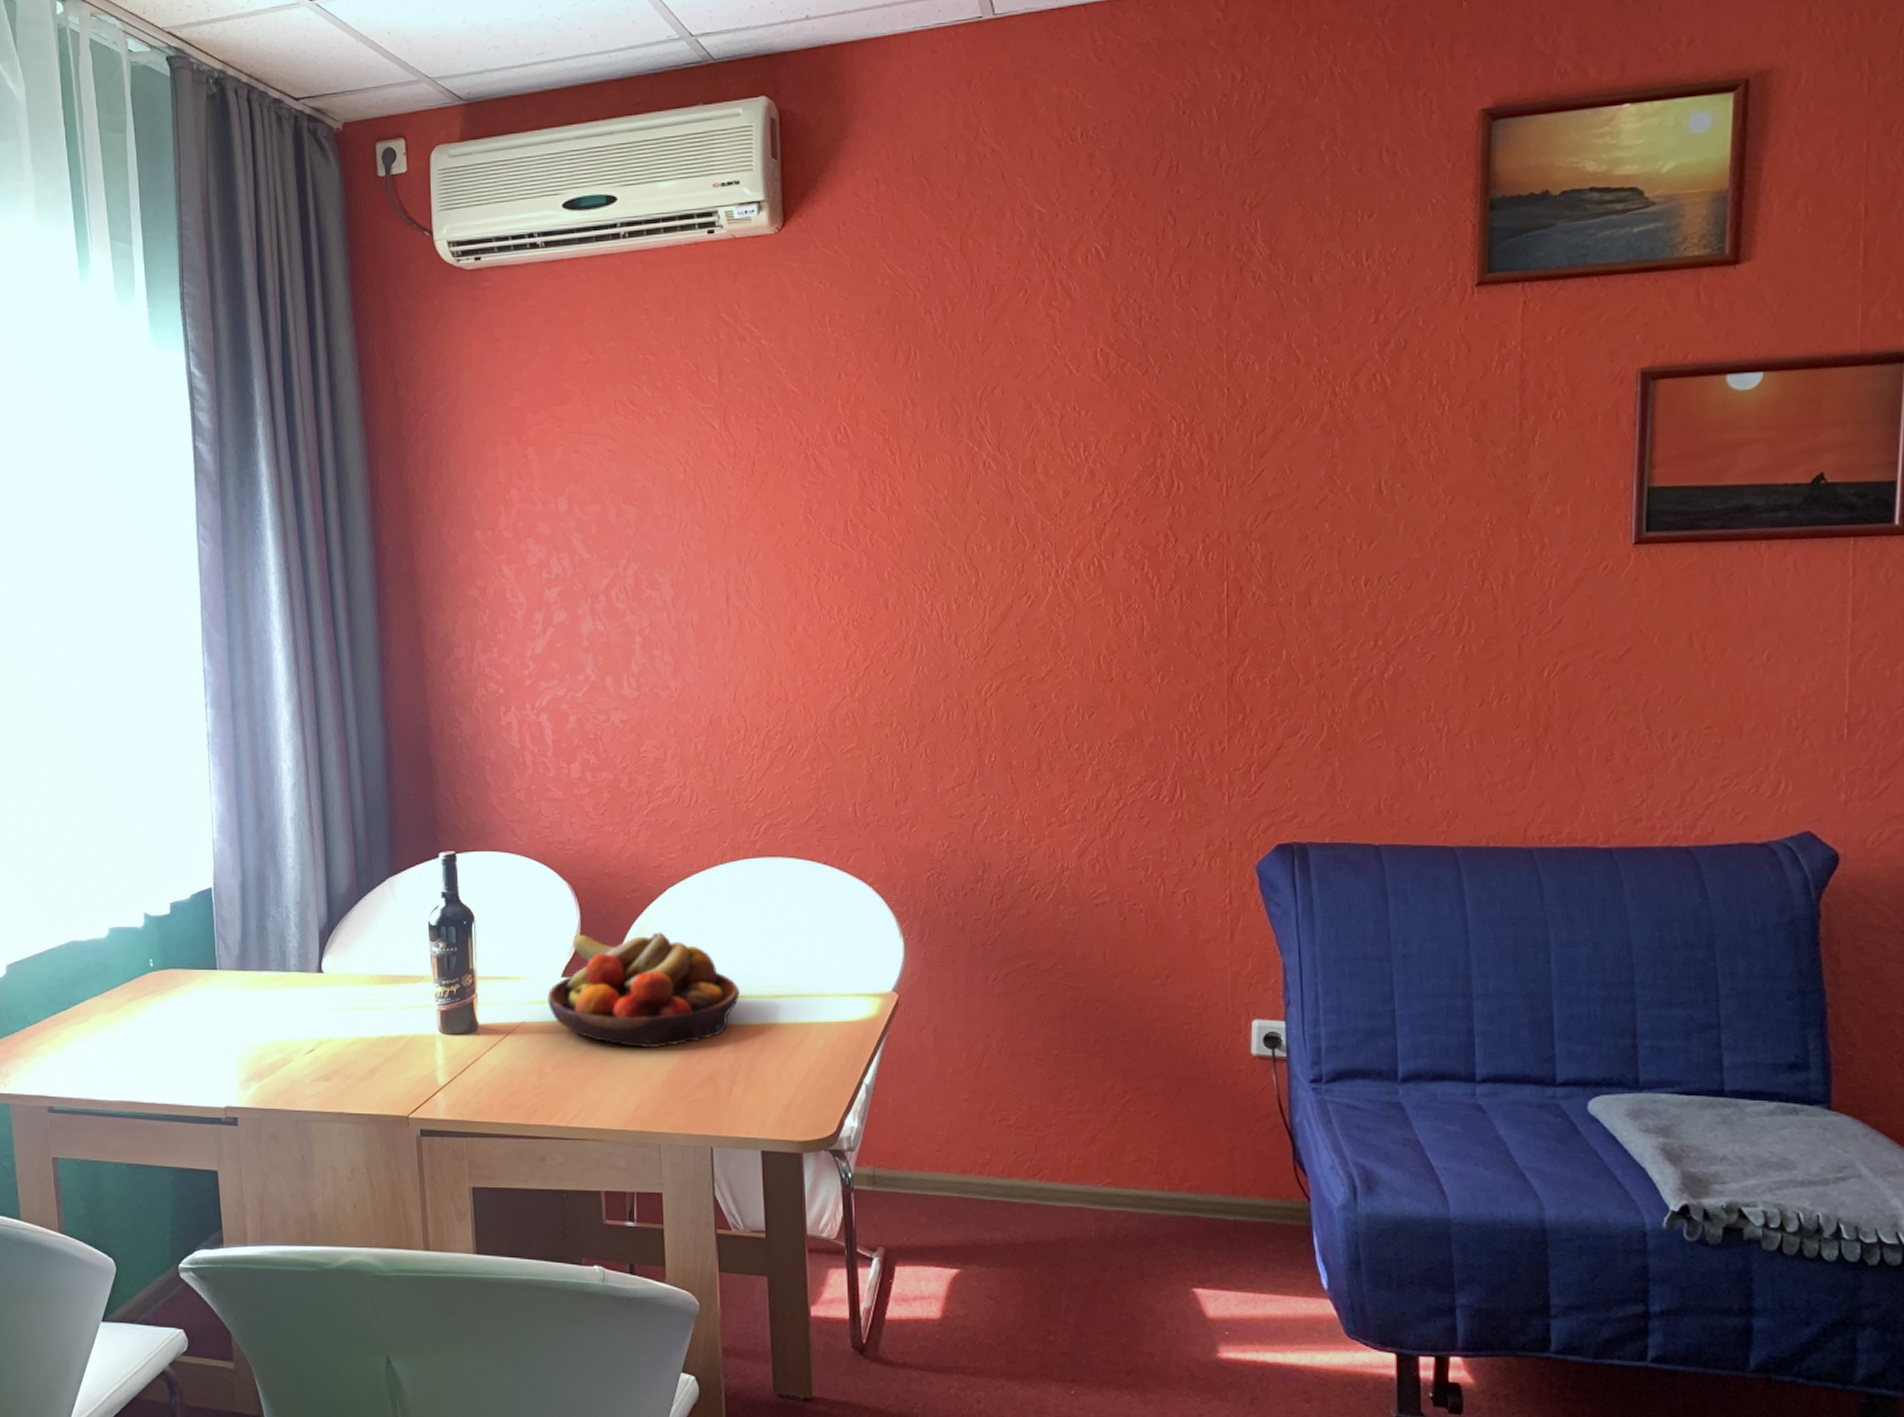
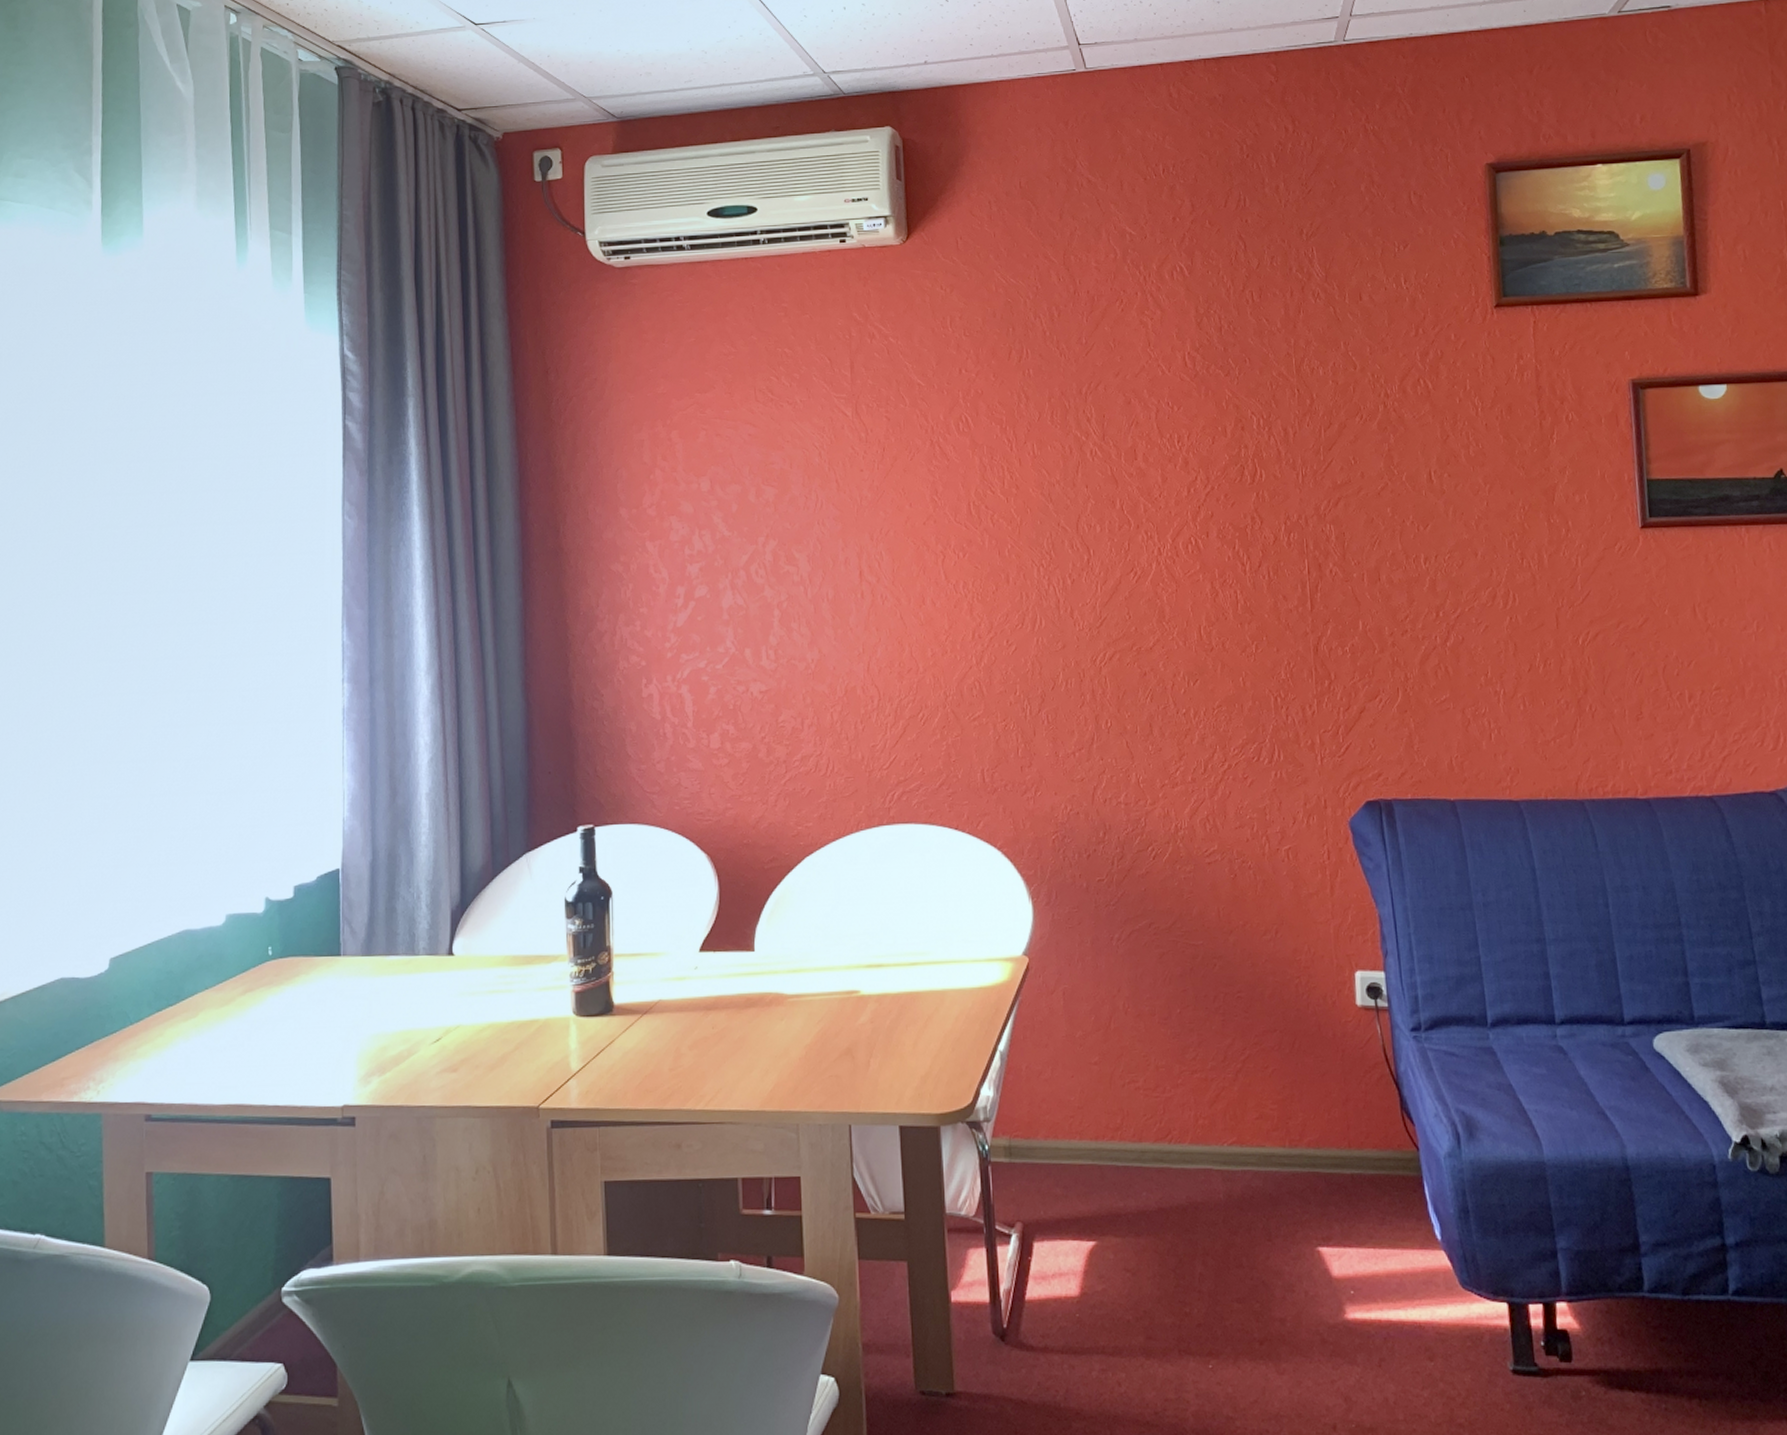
fruit bowl: present [547,932,740,1048] -> none [685,902,876,1023]

